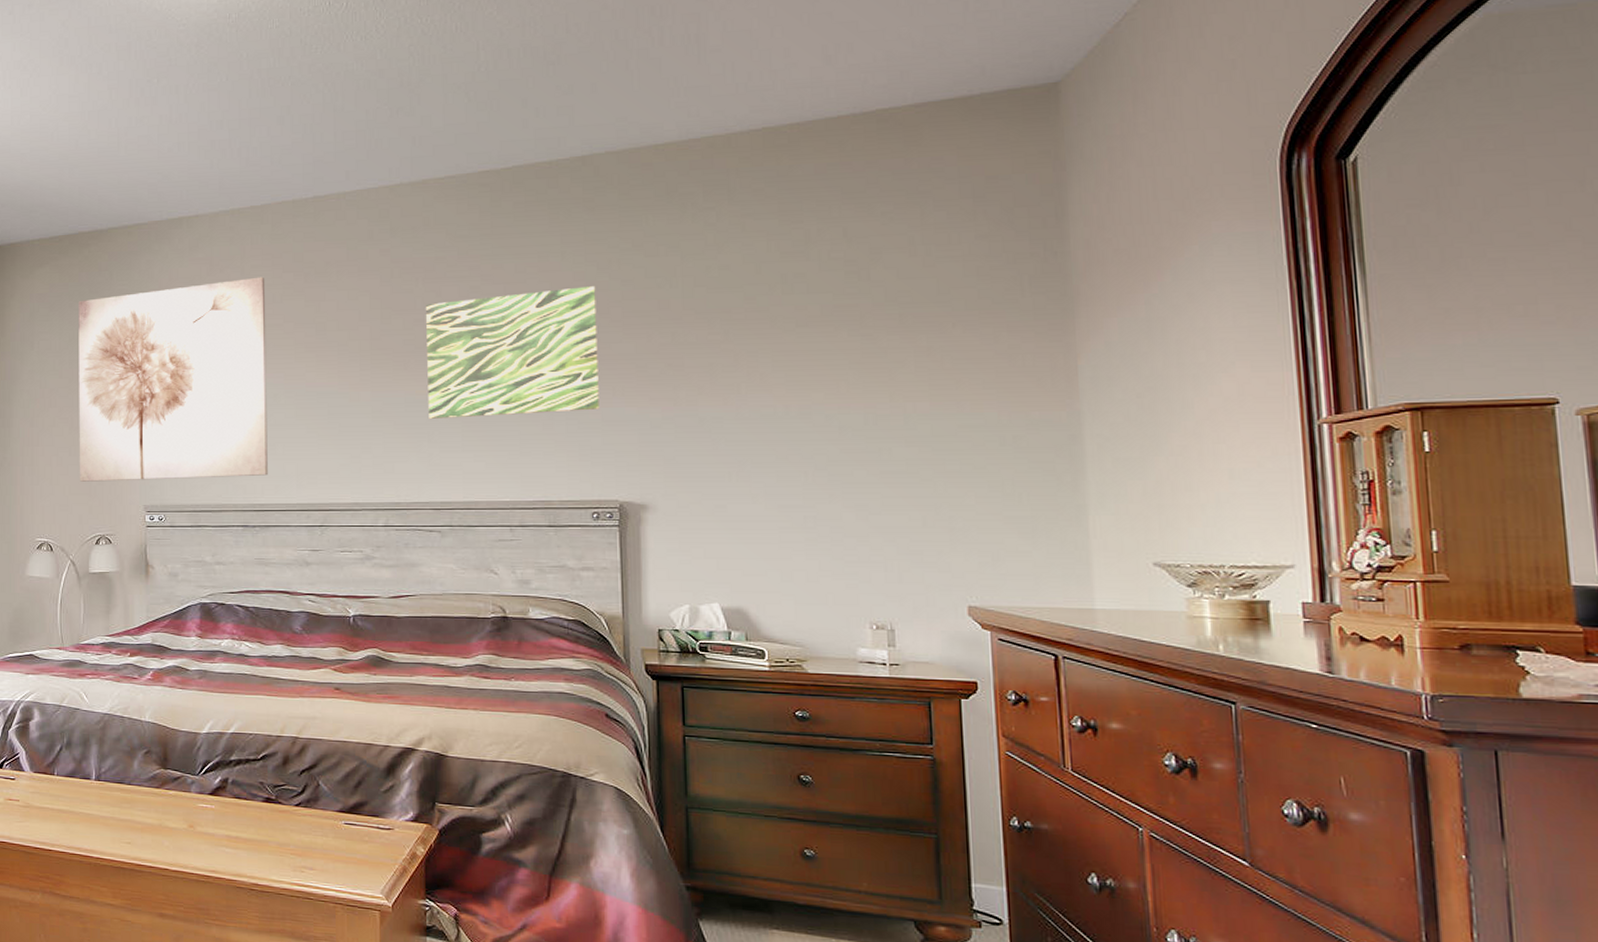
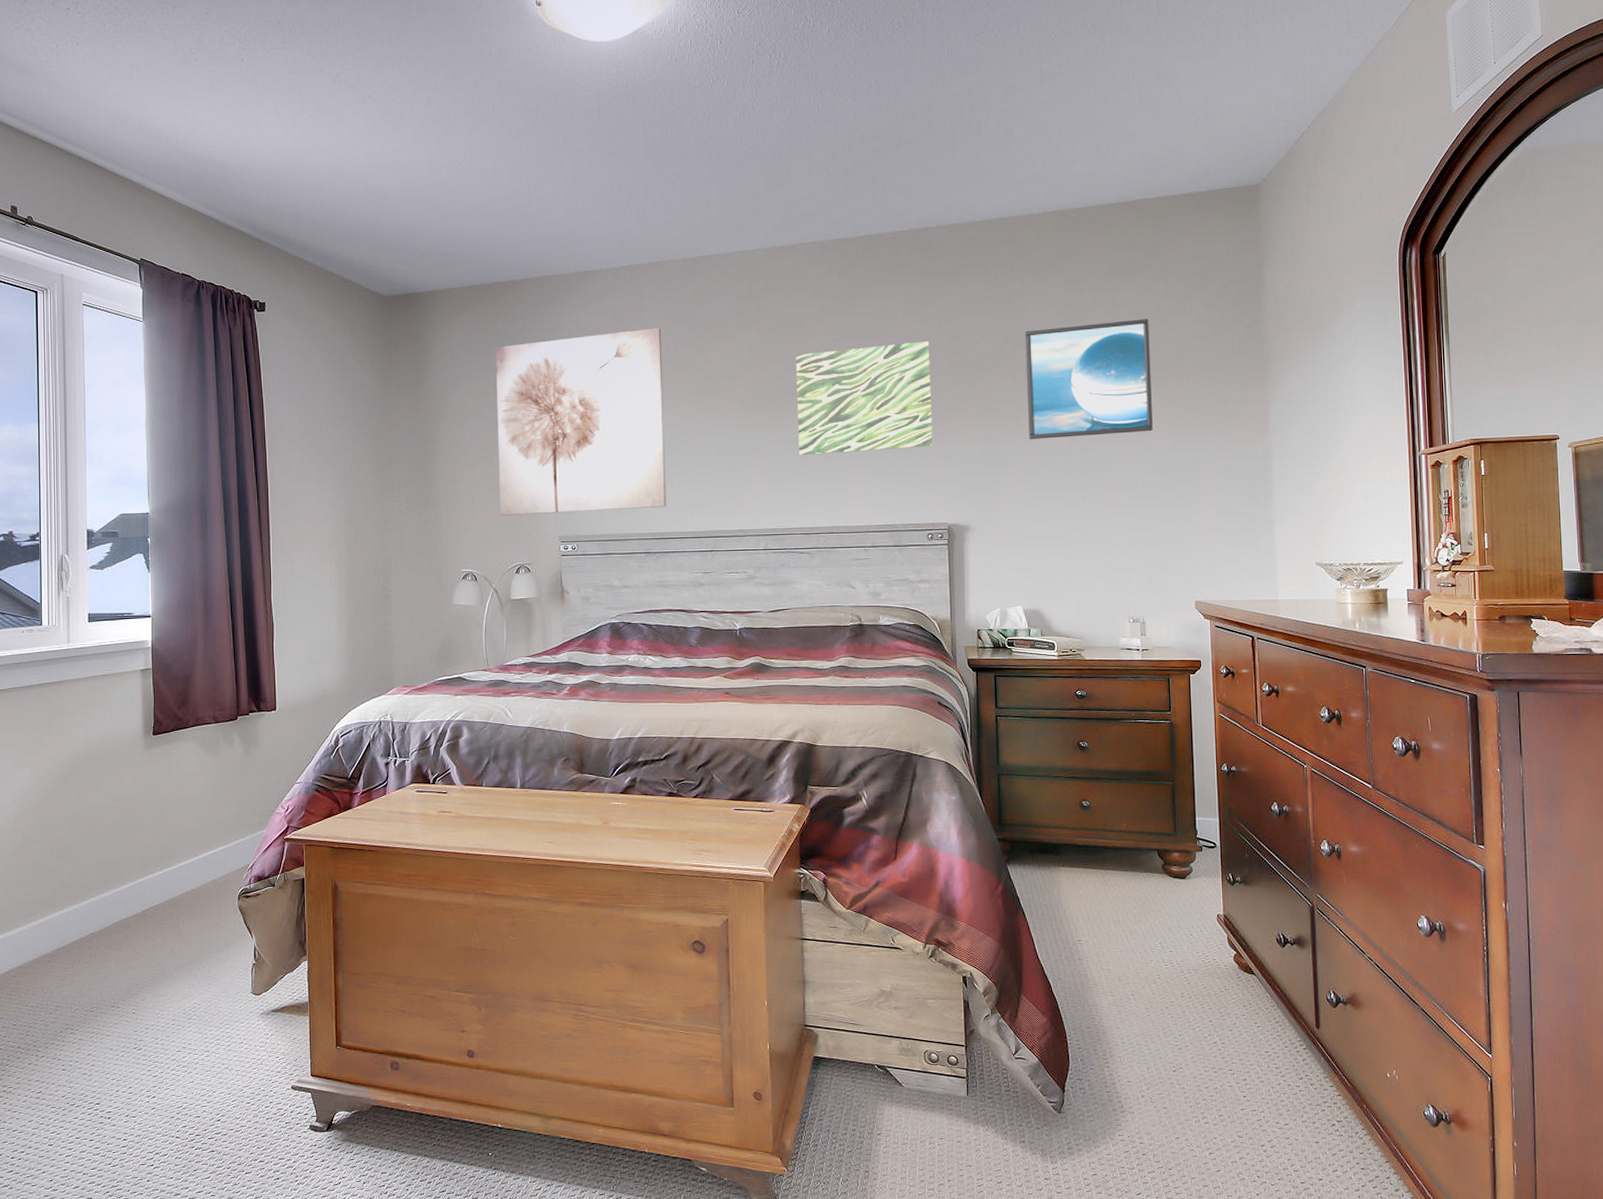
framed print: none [723,254,904,402] -> present [1024,319,1153,439]

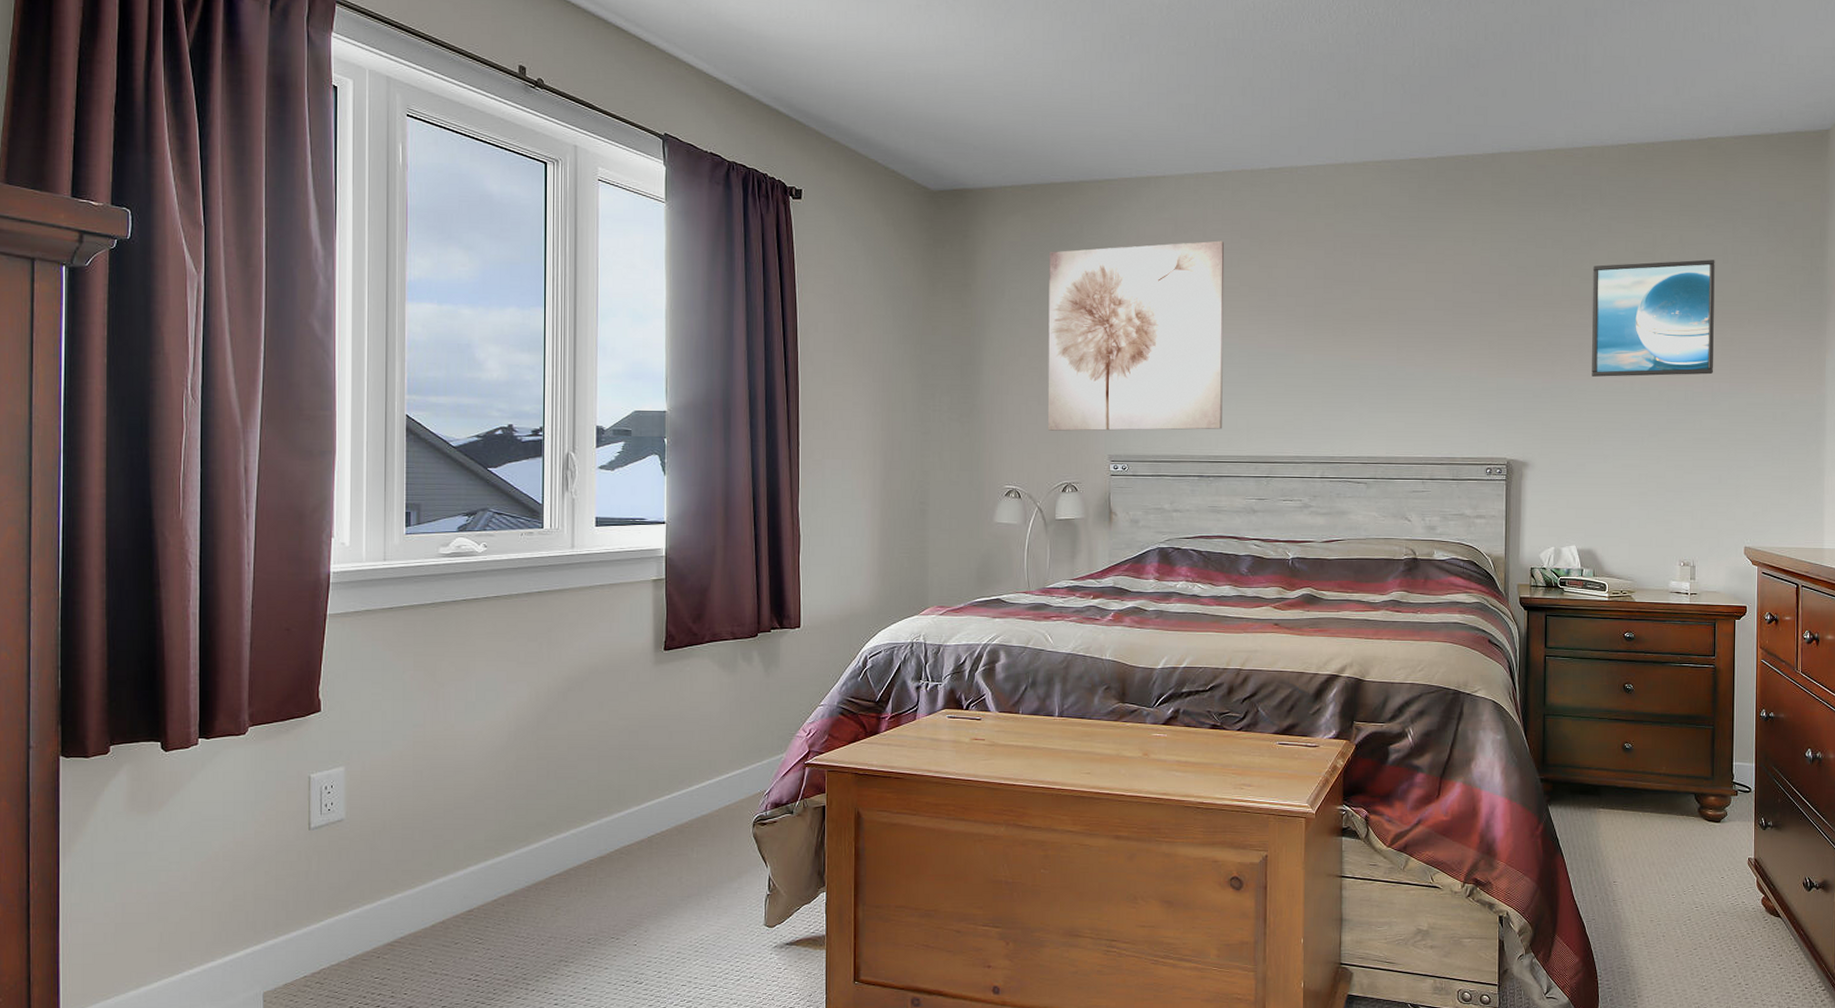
wall art: present [796,341,933,455] -> none [1360,270,1498,382]

